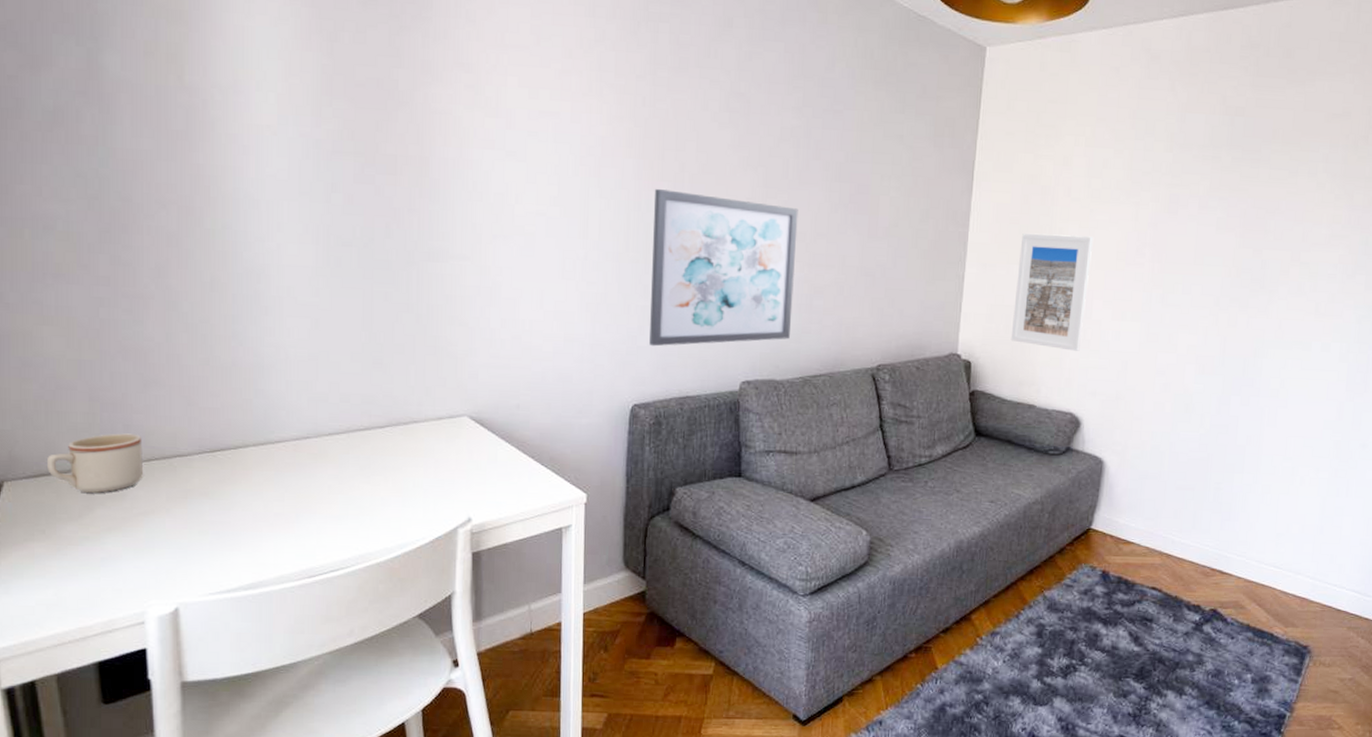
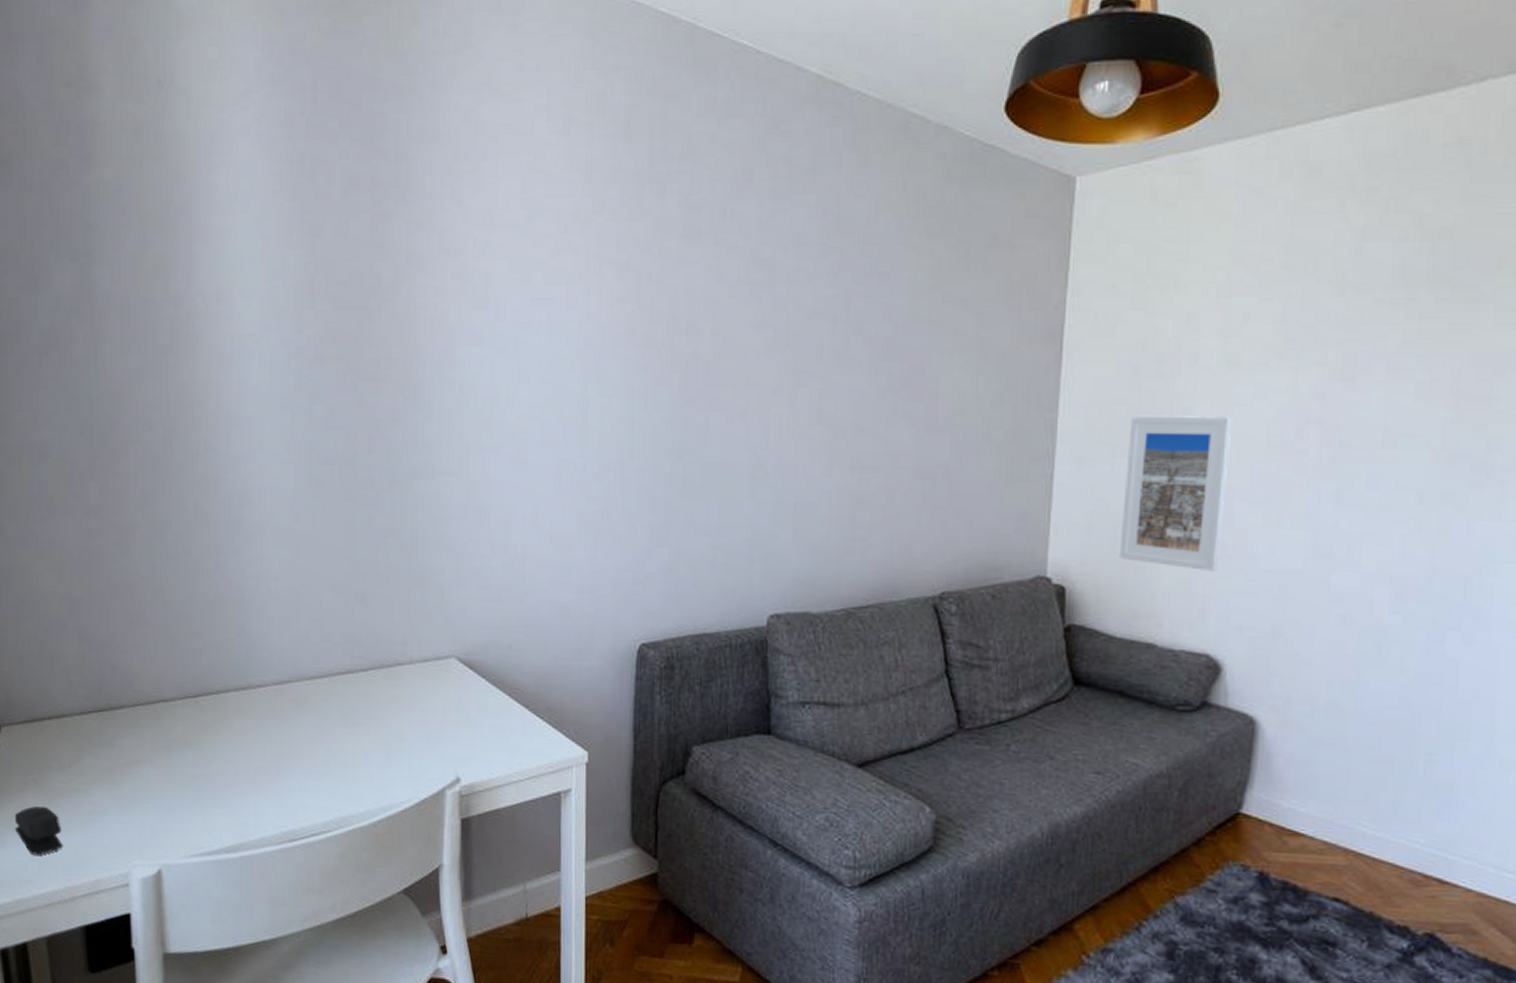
stapler: none [19,554,73,600] -> present [14,806,63,855]
mug: present [46,433,144,493] -> none [39,675,129,741]
wall art: present [649,189,798,347] -> none [659,383,836,573]

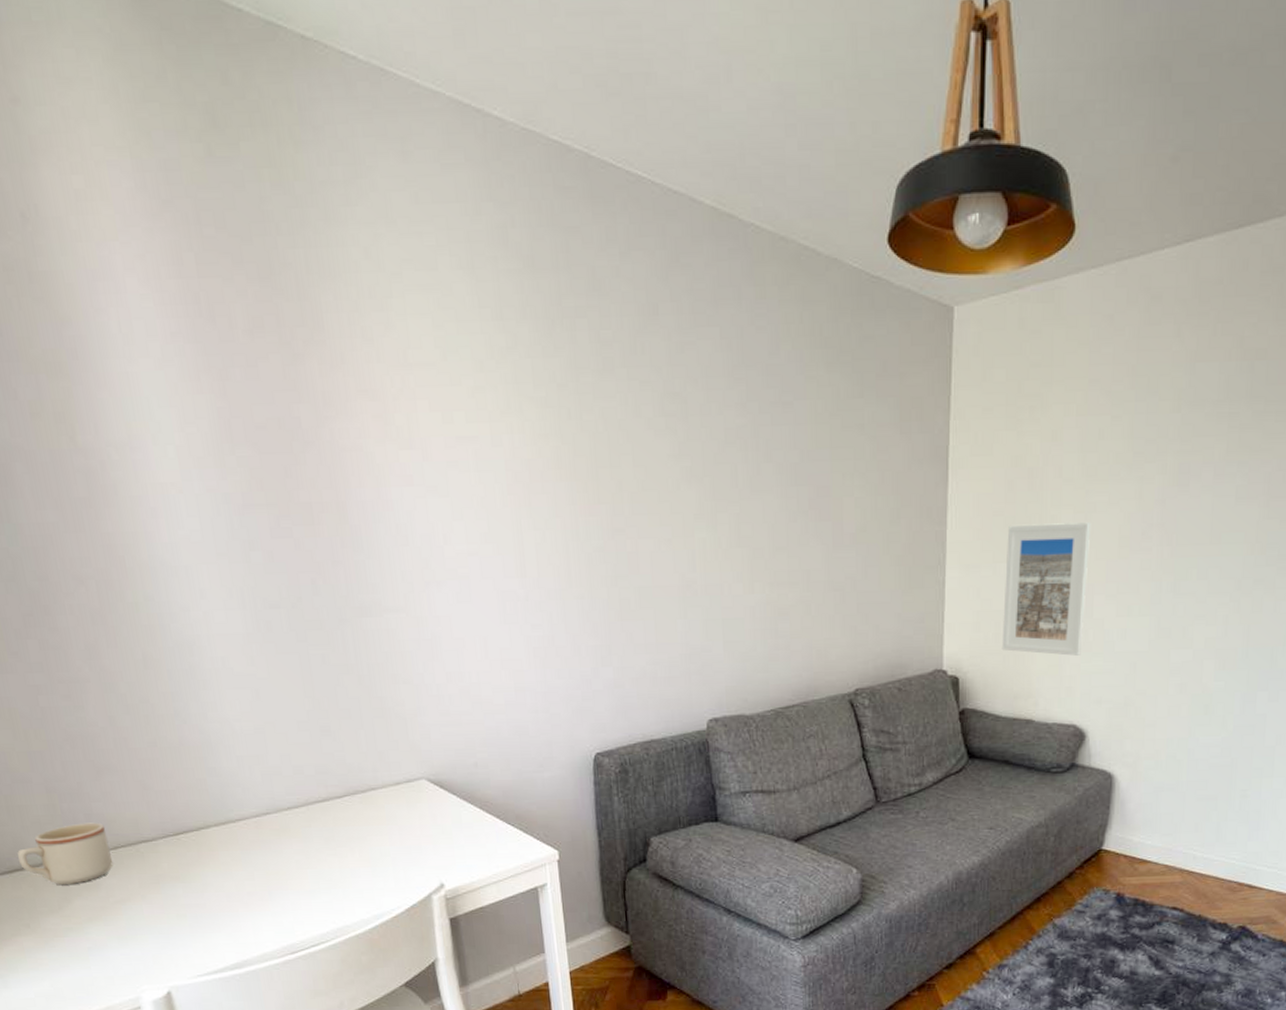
stapler: present [14,806,63,855] -> none [12,947,68,991]
mug: none [39,675,129,741] -> present [17,822,114,885]

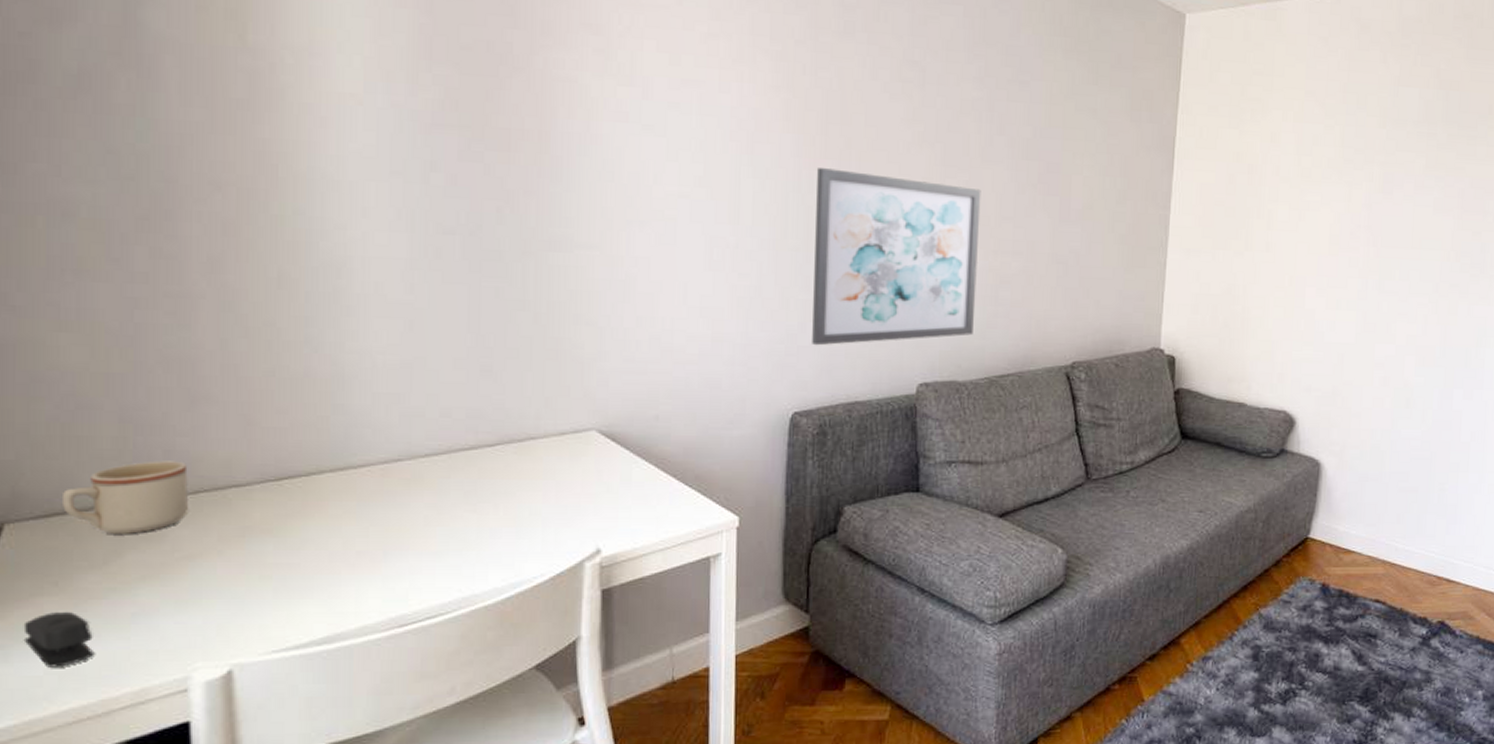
stapler: none [12,947,68,991] -> present [23,611,95,668]
wall art: none [593,513,757,689] -> present [812,168,981,346]
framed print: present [1001,522,1092,656] -> none [1218,215,1305,343]

